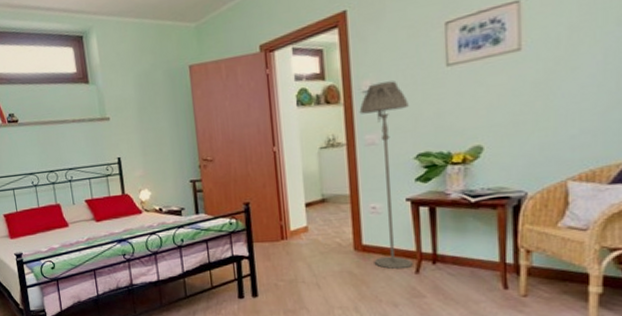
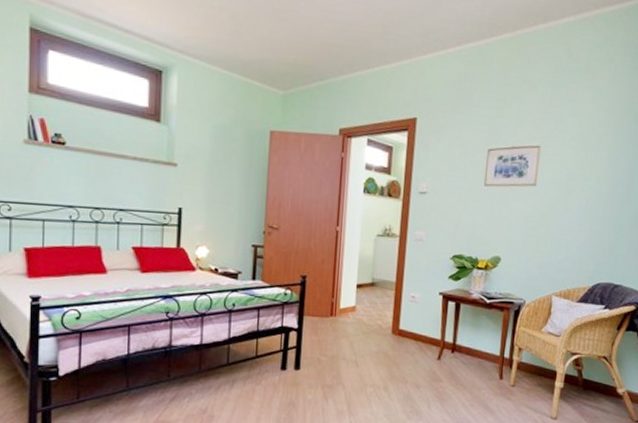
floor lamp: present [359,81,413,270] -> none [406,187,453,355]

